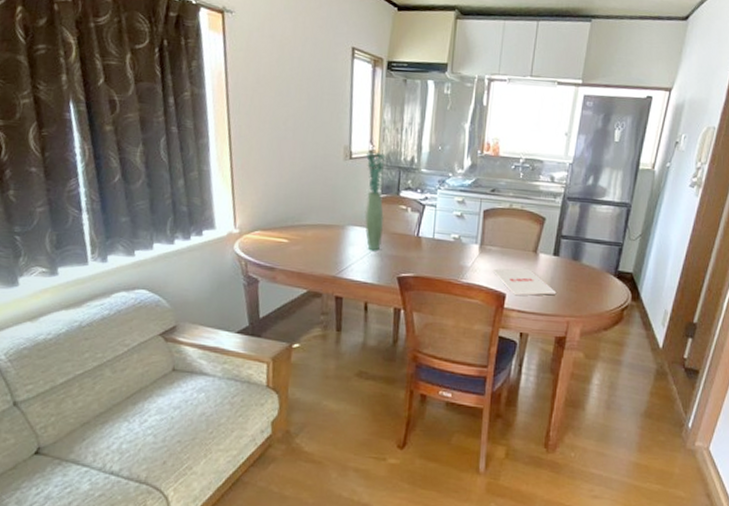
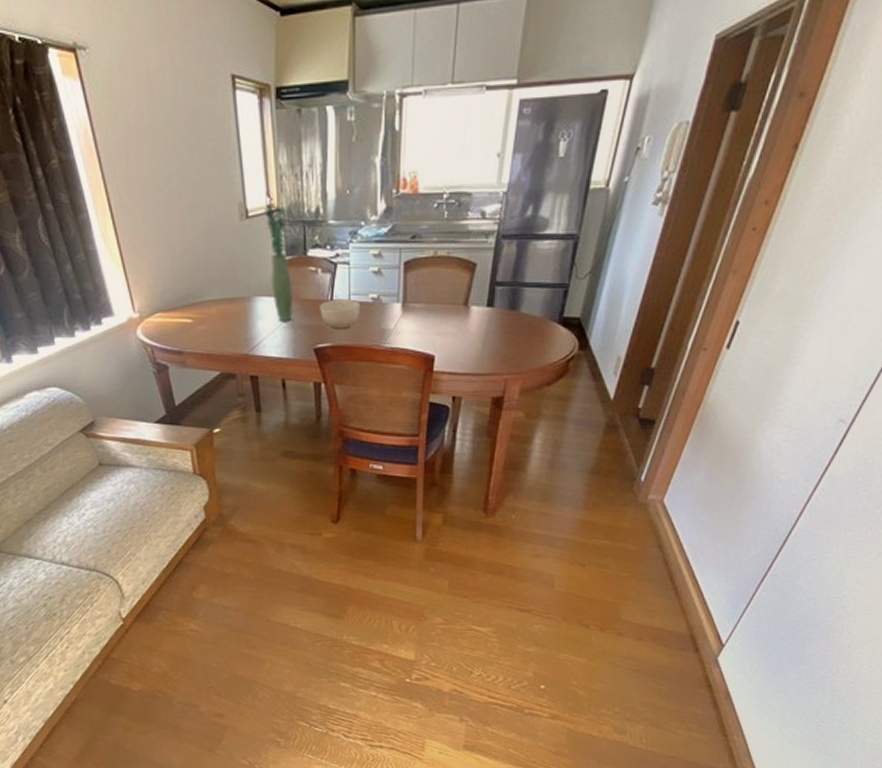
bowl: none [406,235,444,262] -> present [320,299,361,329]
magazine: present [492,268,557,296] -> none [418,324,492,357]

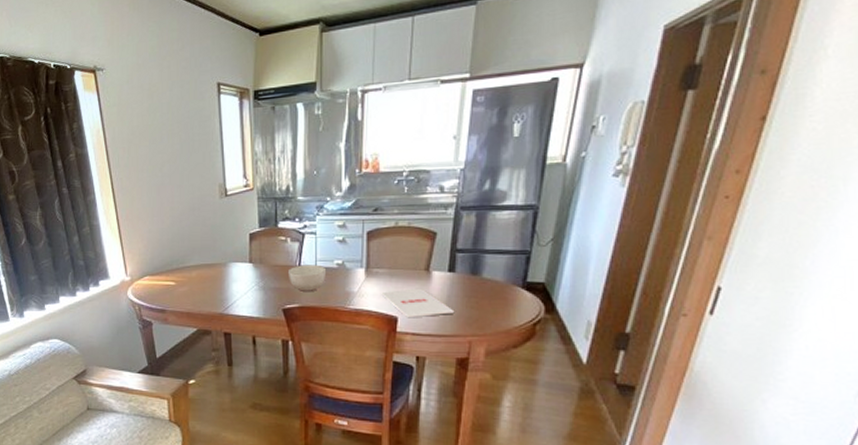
vase: present [264,200,293,323] -> none [241,181,264,285]
magazine: none [418,324,492,357] -> present [381,288,455,318]

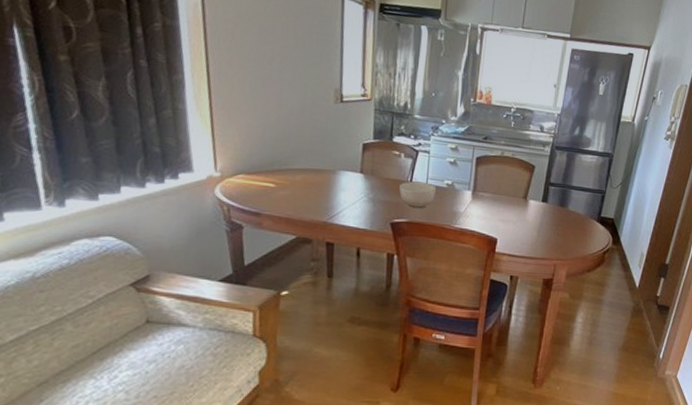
magazine: present [381,288,455,318] -> none [484,214,545,241]

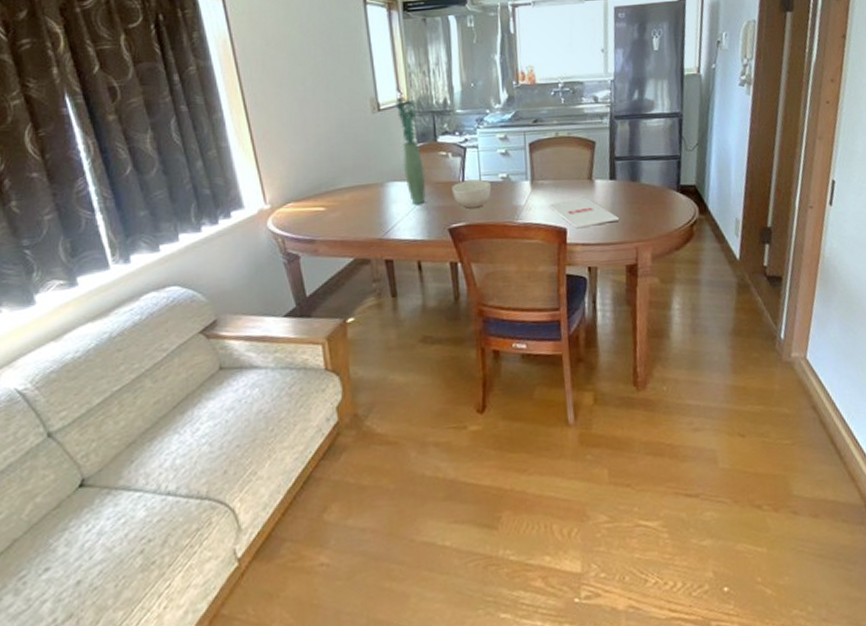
vase: none [356,90,378,197] -> present [395,95,426,205]
magazine: none [484,214,545,241] -> present [548,197,620,229]

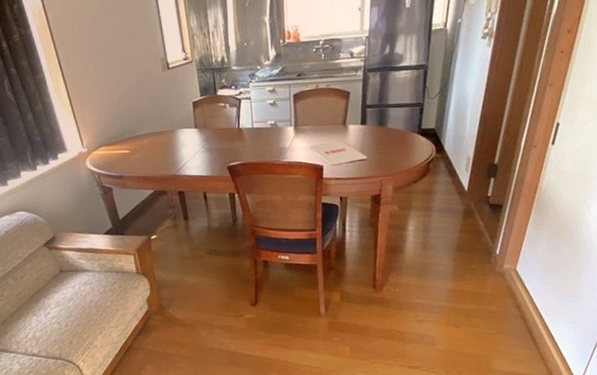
vase: present [395,95,426,205] -> none [181,55,209,148]
bowl: present [452,179,492,209] -> none [230,126,262,150]

